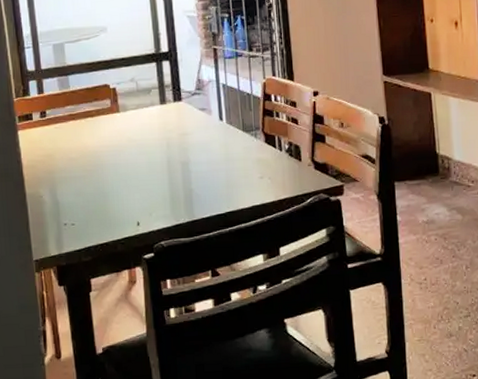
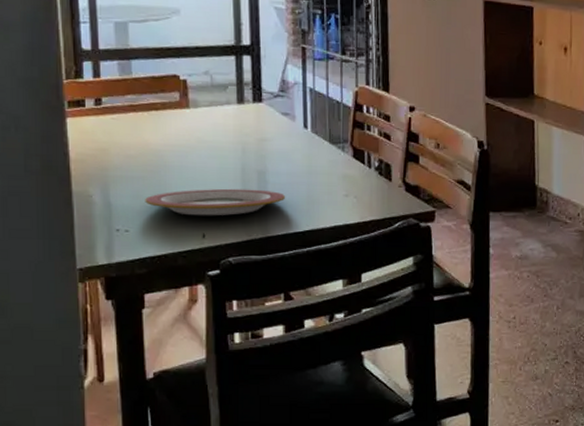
plate: none [86,178,208,207] -> present [145,188,286,216]

